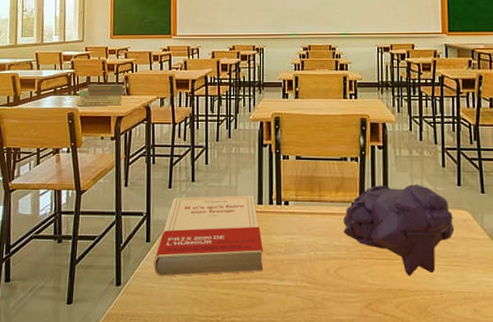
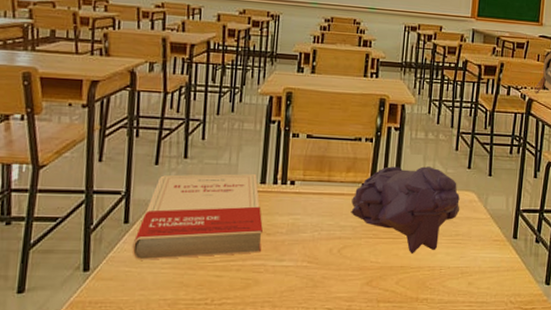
books: present [77,85,124,107] -> none [36,39,102,68]

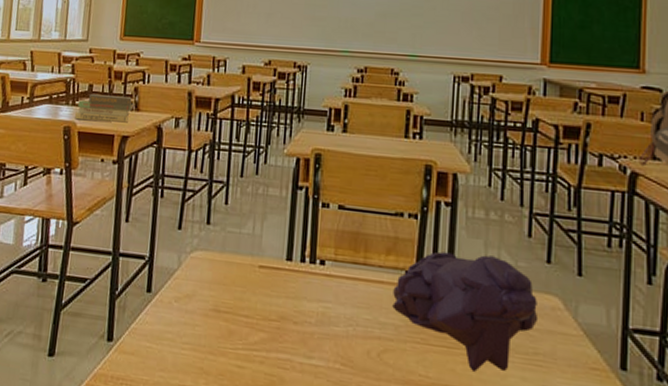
books: none [36,39,102,68] -> present [75,94,133,123]
book: present [132,173,263,260] -> none [153,241,289,345]

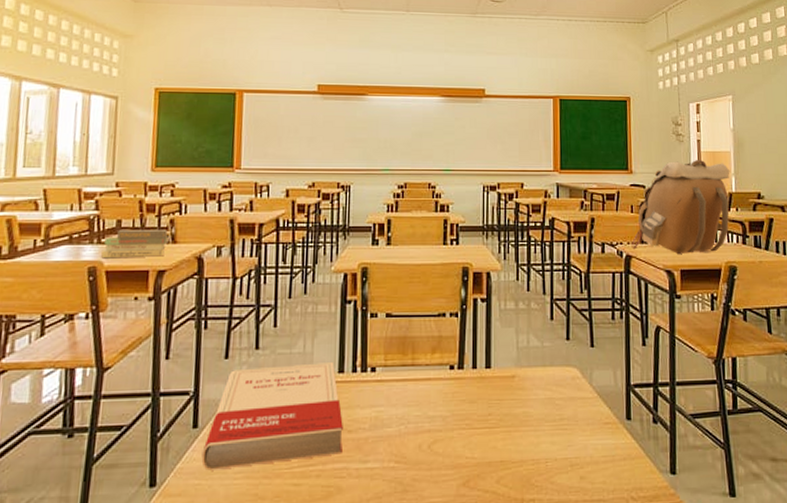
book: none [153,241,289,345] -> present [201,362,343,471]
crumpled paper: present [392,251,539,372] -> none [440,341,562,445]

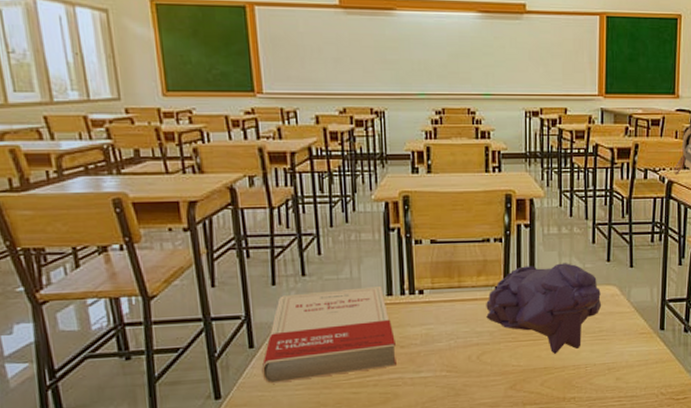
books: present [101,230,169,259] -> none [124,159,195,190]
crumpled paper: none [440,341,562,445] -> present [486,263,602,354]

